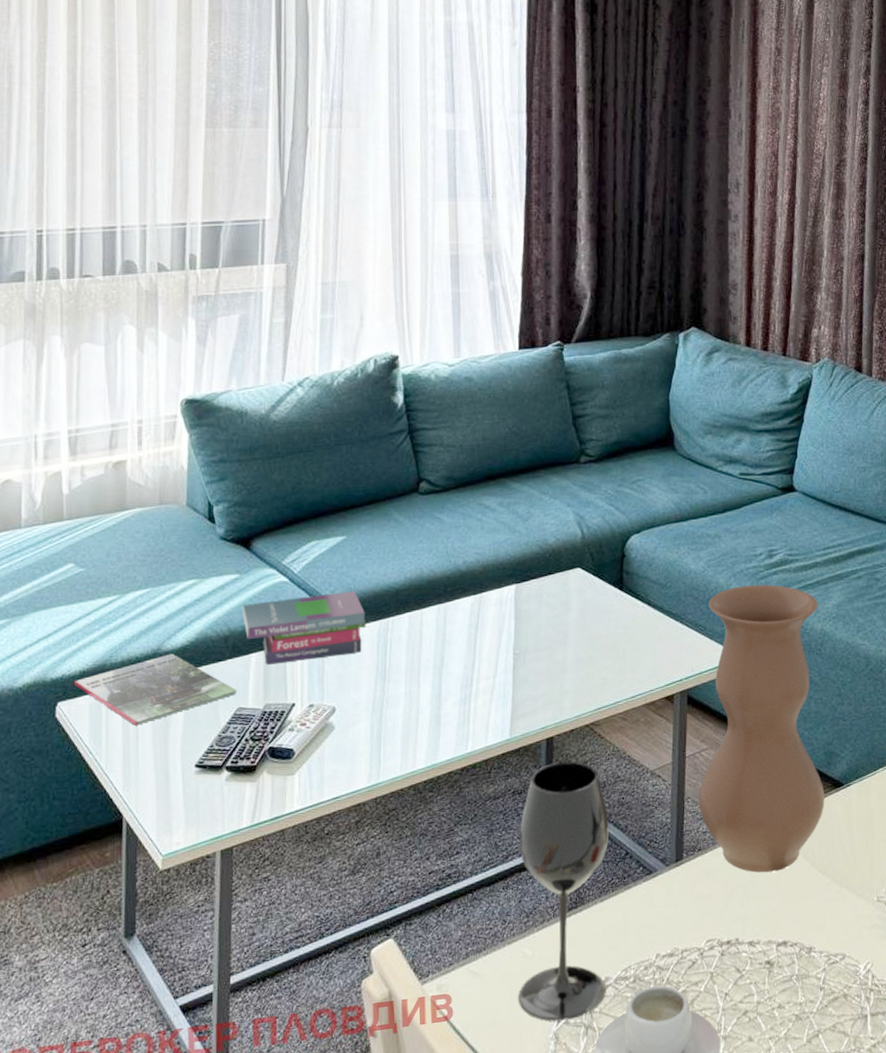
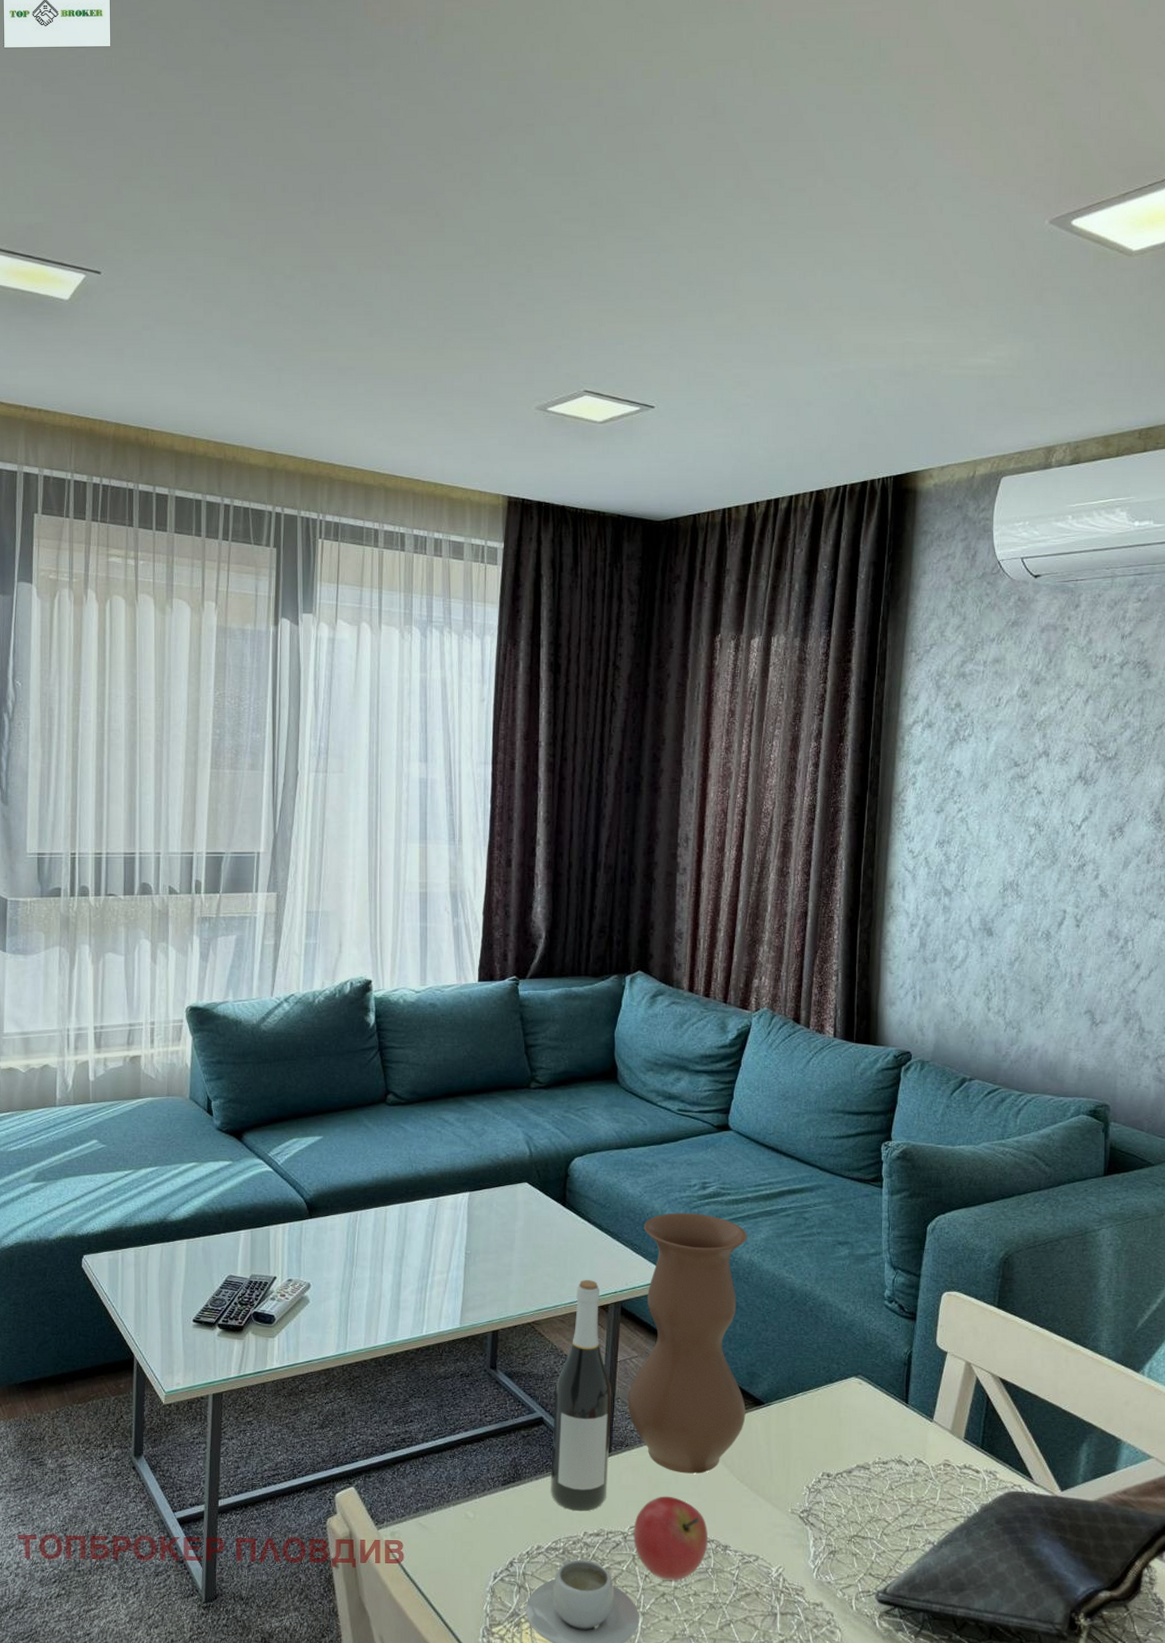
magazine: present [73,653,238,726] -> none [96,1224,229,1281]
books: present [242,591,367,665] -> none [234,1185,338,1241]
wineglass: present [518,761,609,1021] -> none [461,1353,545,1578]
wine bottle: none [617,669,682,932] -> present [550,1280,612,1512]
fruit: none [709,900,792,996] -> present [632,1496,709,1580]

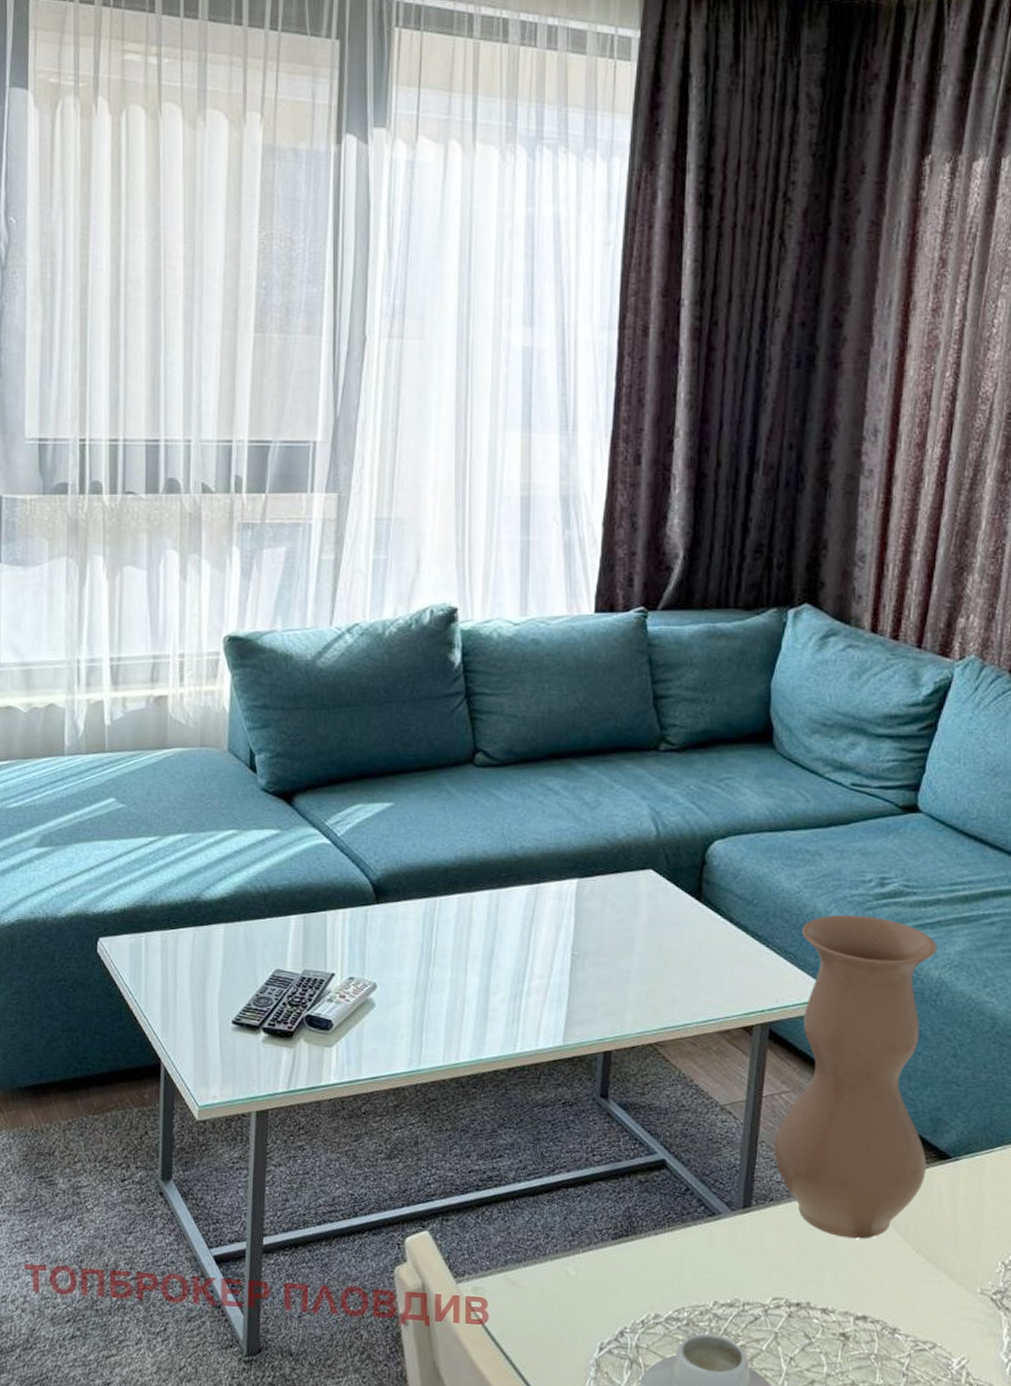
wine bottle: present [550,1280,612,1512] -> none [672,994,755,1277]
fruit: present [632,1496,709,1580] -> none [775,1263,873,1366]

